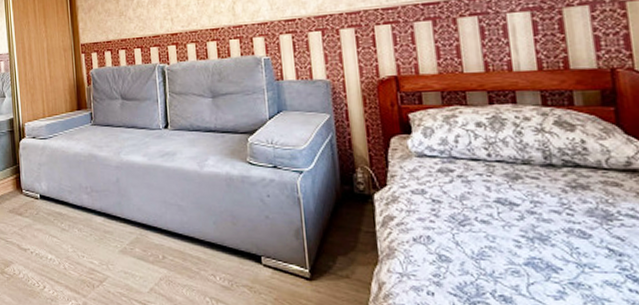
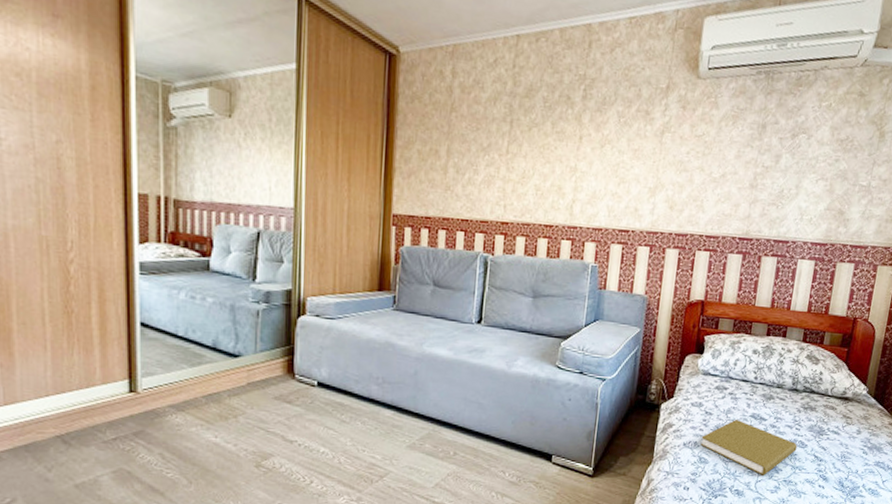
book: none [434,206,577,276] -> present [700,419,798,475]

